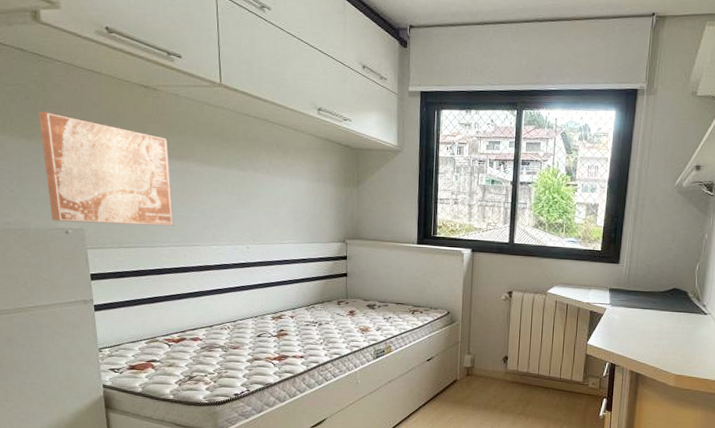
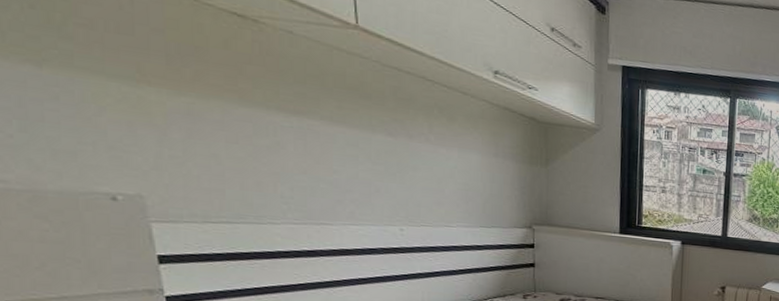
wall art: present [39,111,174,227] -> none [55,28,290,199]

